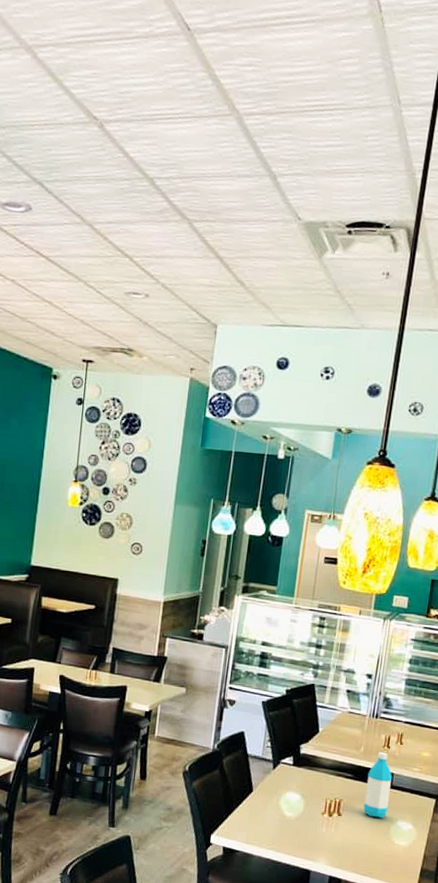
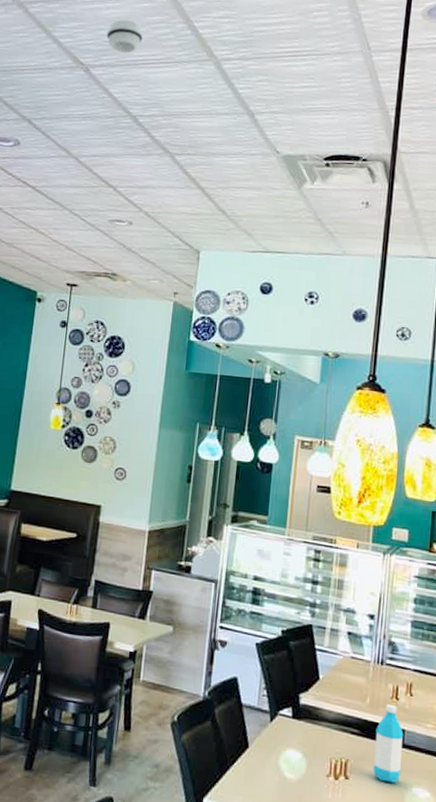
smoke detector: none [122,67,162,107] -> present [106,19,144,53]

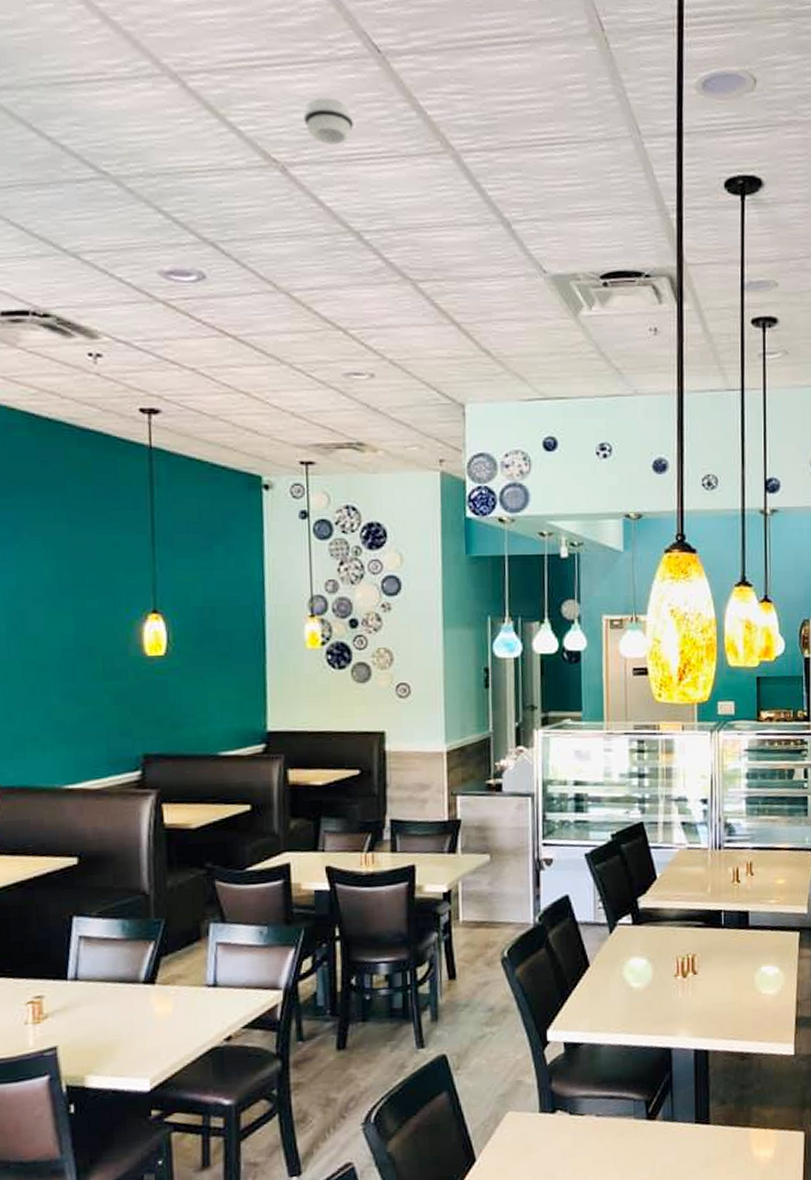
water bottle: present [373,703,404,783] -> none [720,888,749,968]

